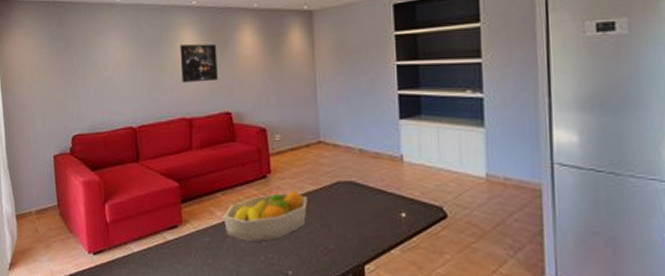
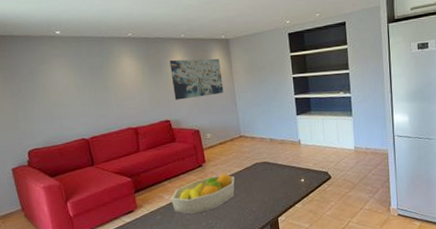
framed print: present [180,43,219,83] -> none [121,67,157,100]
wall art: none [237,35,301,87] -> present [169,58,224,100]

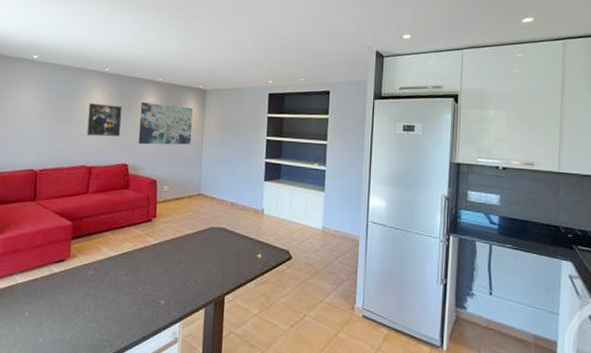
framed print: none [121,67,157,100] -> present [86,103,123,137]
fruit bowl: present [170,173,235,214] -> none [109,233,184,276]

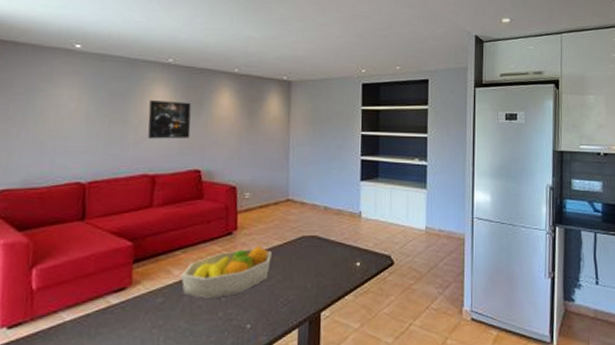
fruit bowl: none [109,233,184,276] -> present [181,246,272,299]
wall art: present [138,101,193,145] -> none [212,96,277,146]

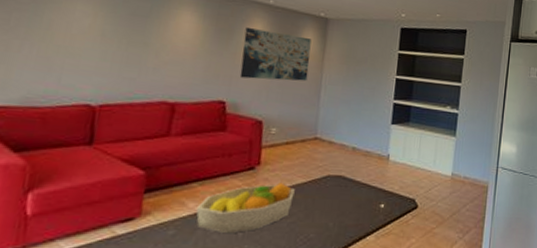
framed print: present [147,101,192,139] -> none [169,24,221,68]
wall art: none [212,96,277,146] -> present [239,27,312,81]

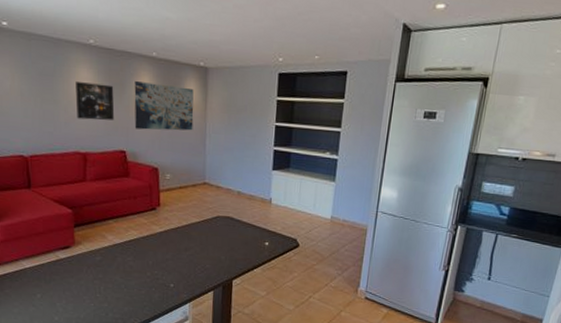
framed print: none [169,24,221,68] -> present [75,82,115,121]
fruit bowl: present [196,182,295,234] -> none [114,221,191,262]

